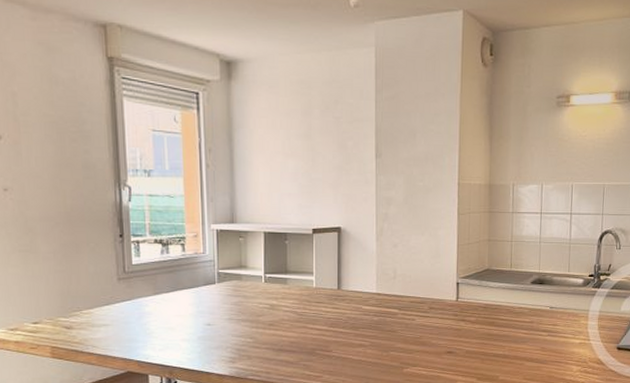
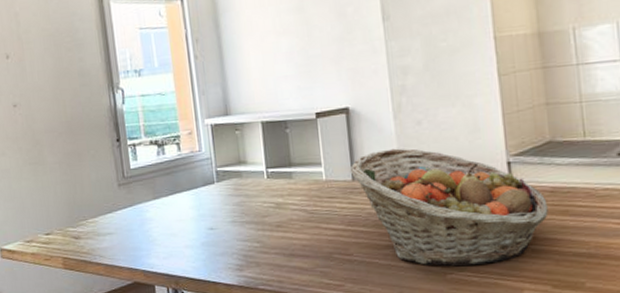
fruit basket: none [336,265,481,363] -> present [350,148,549,267]

